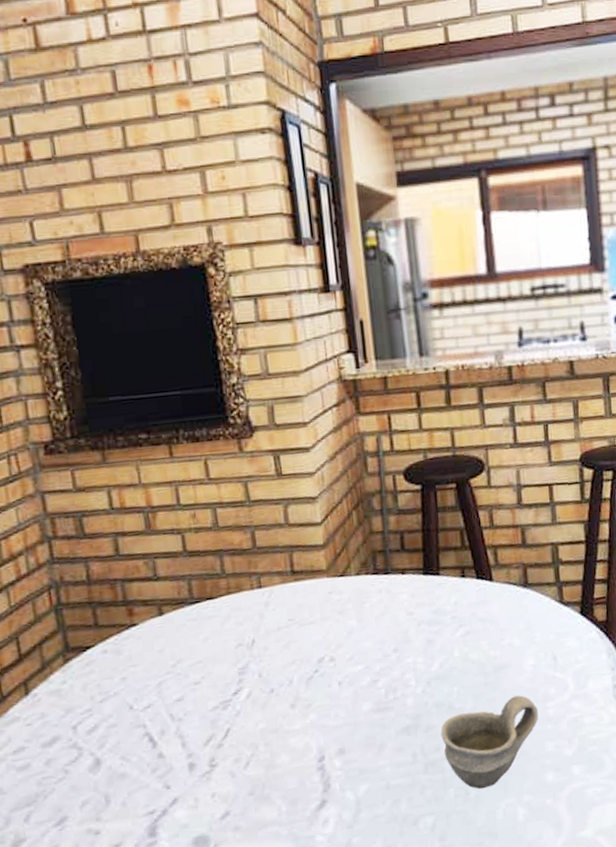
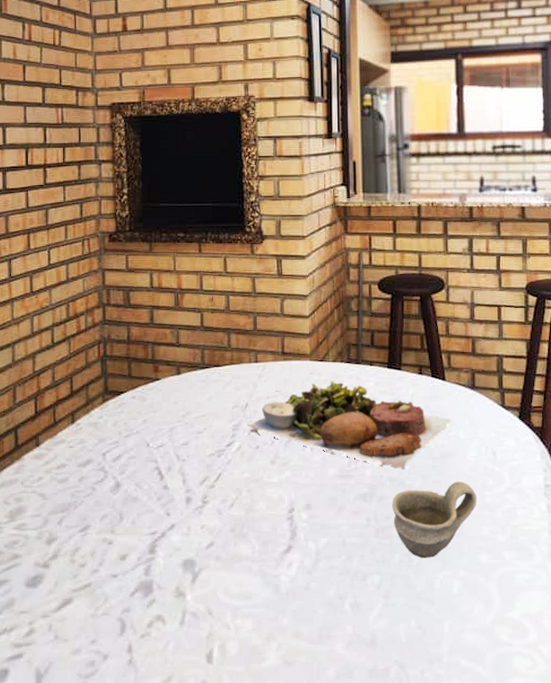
food platter: none [257,598,505,692] -> present [247,381,453,470]

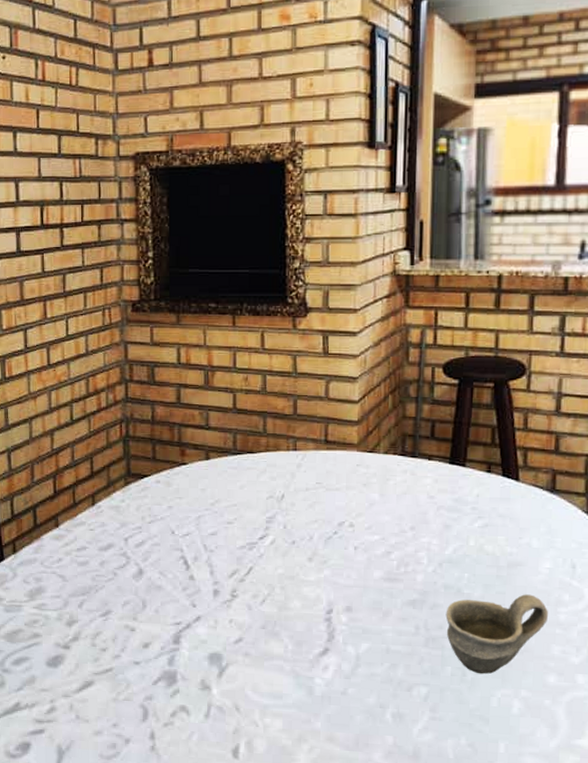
food platter: present [247,381,453,470] -> none [283,475,525,577]

